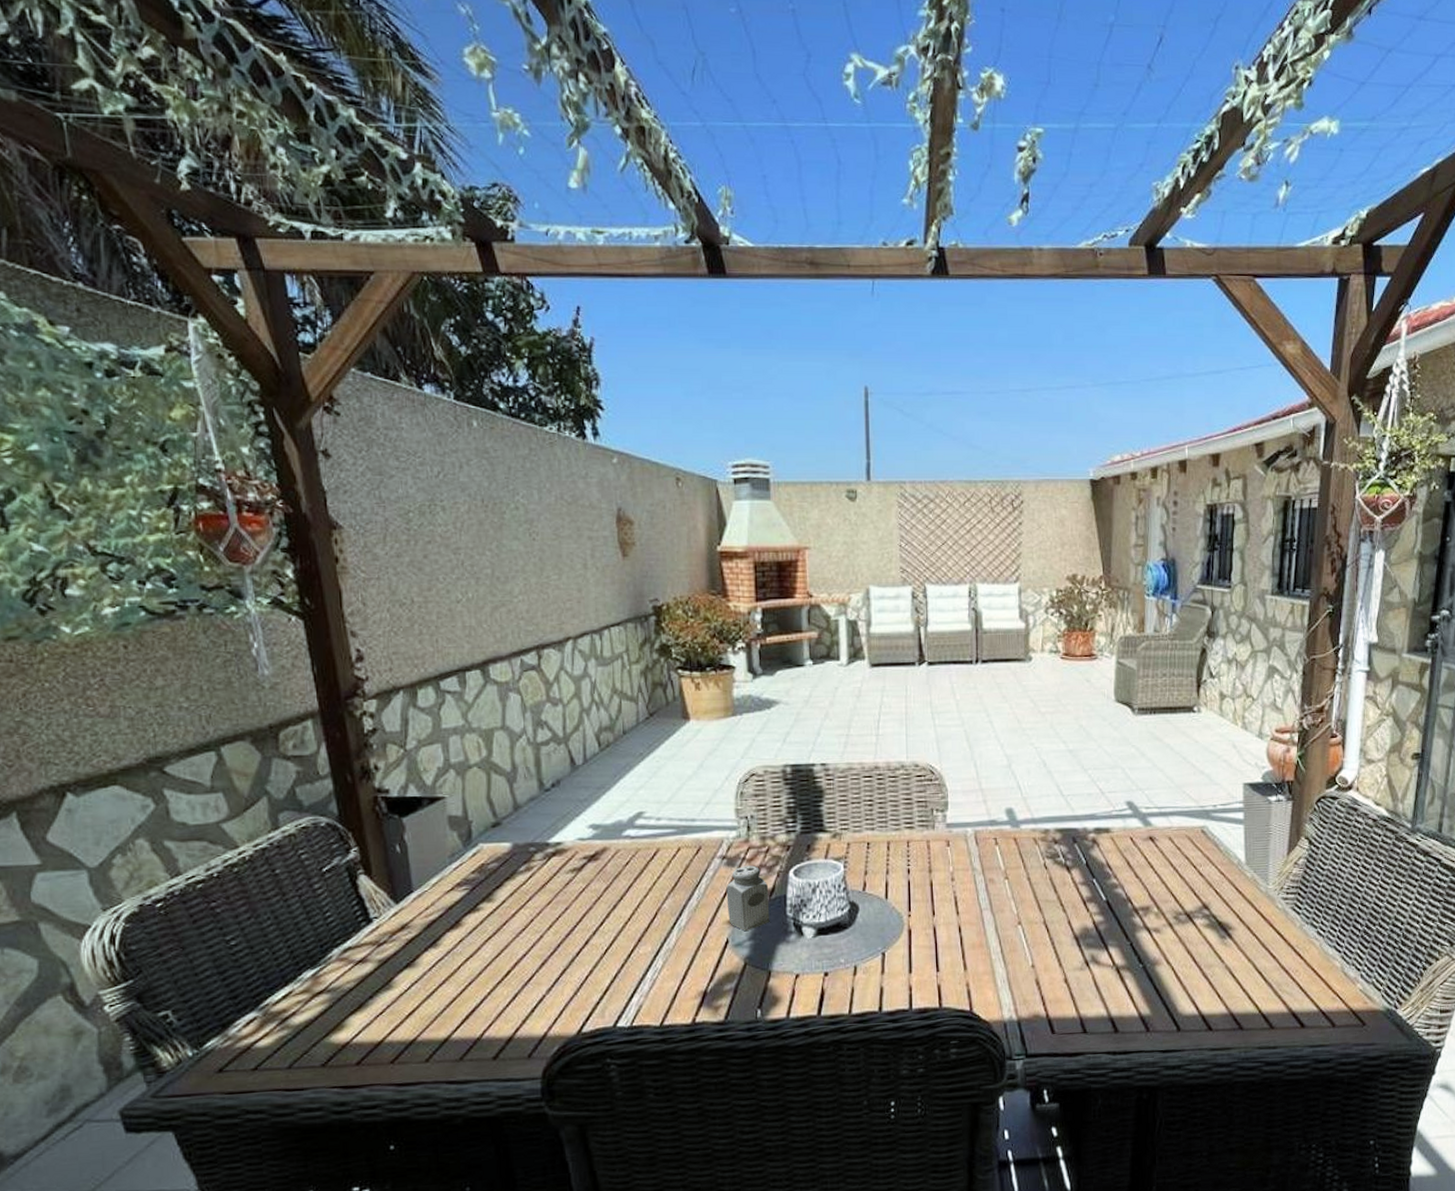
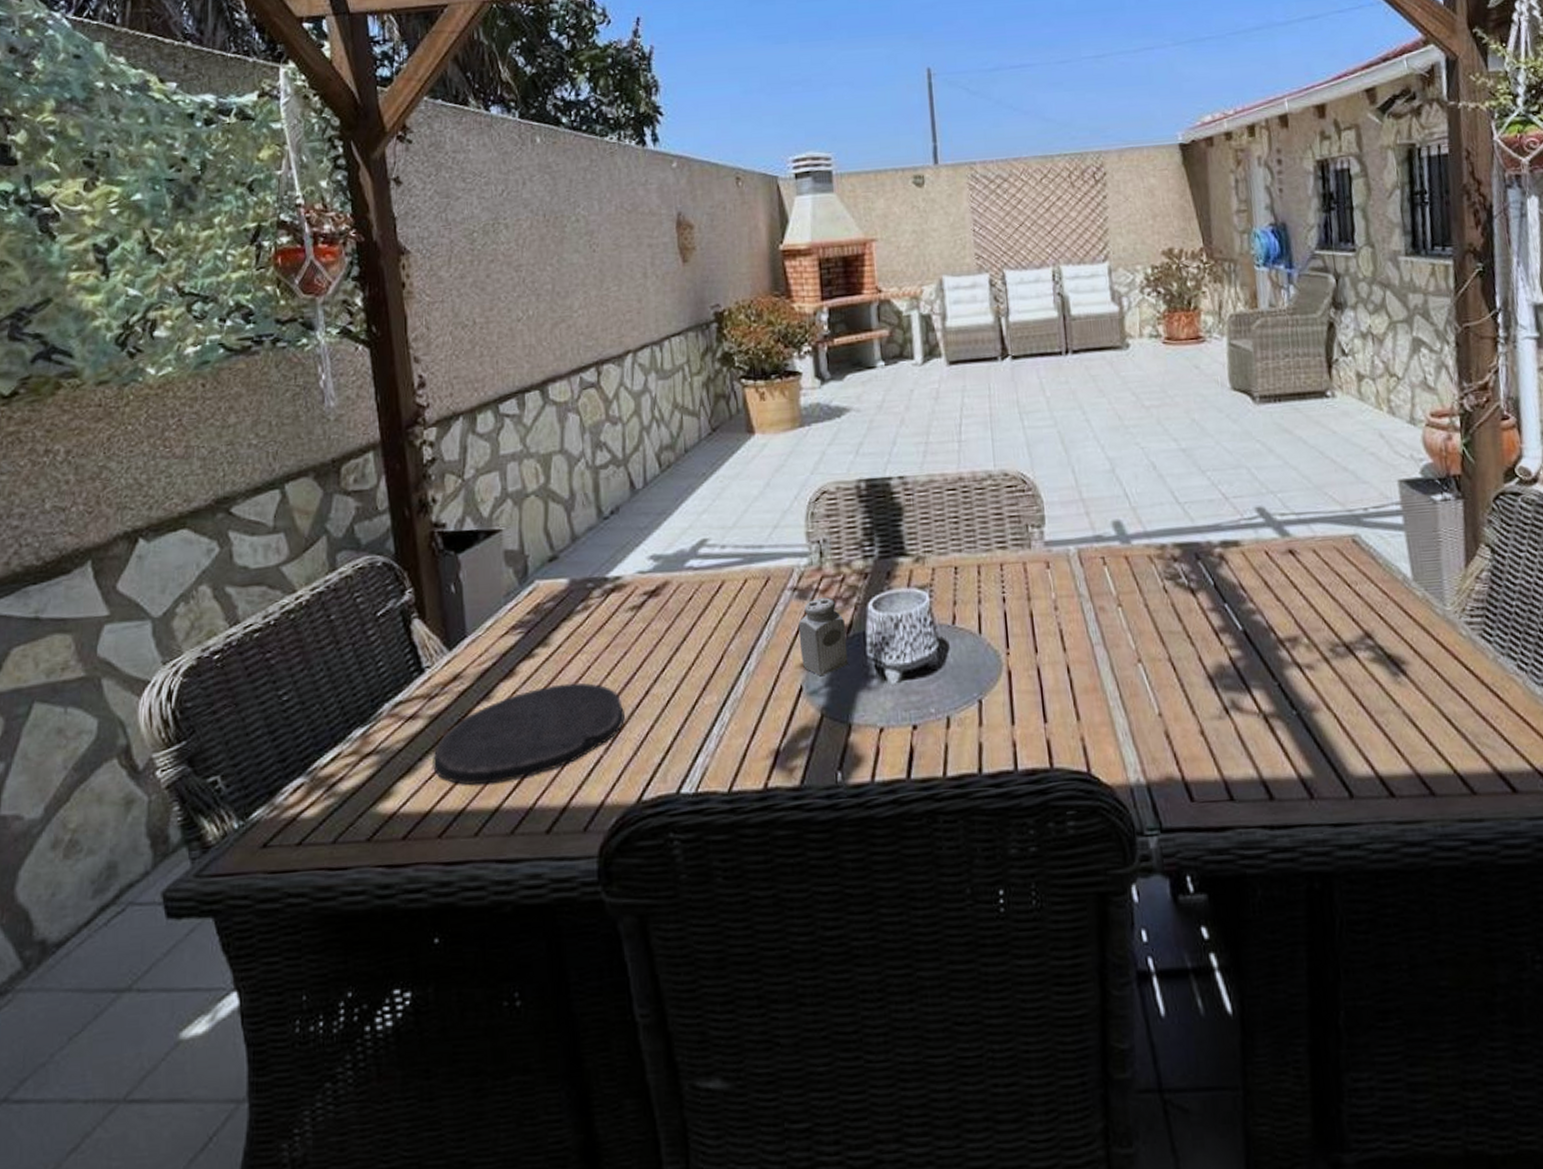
plate: none [383,933,566,1020] -> present [433,682,625,786]

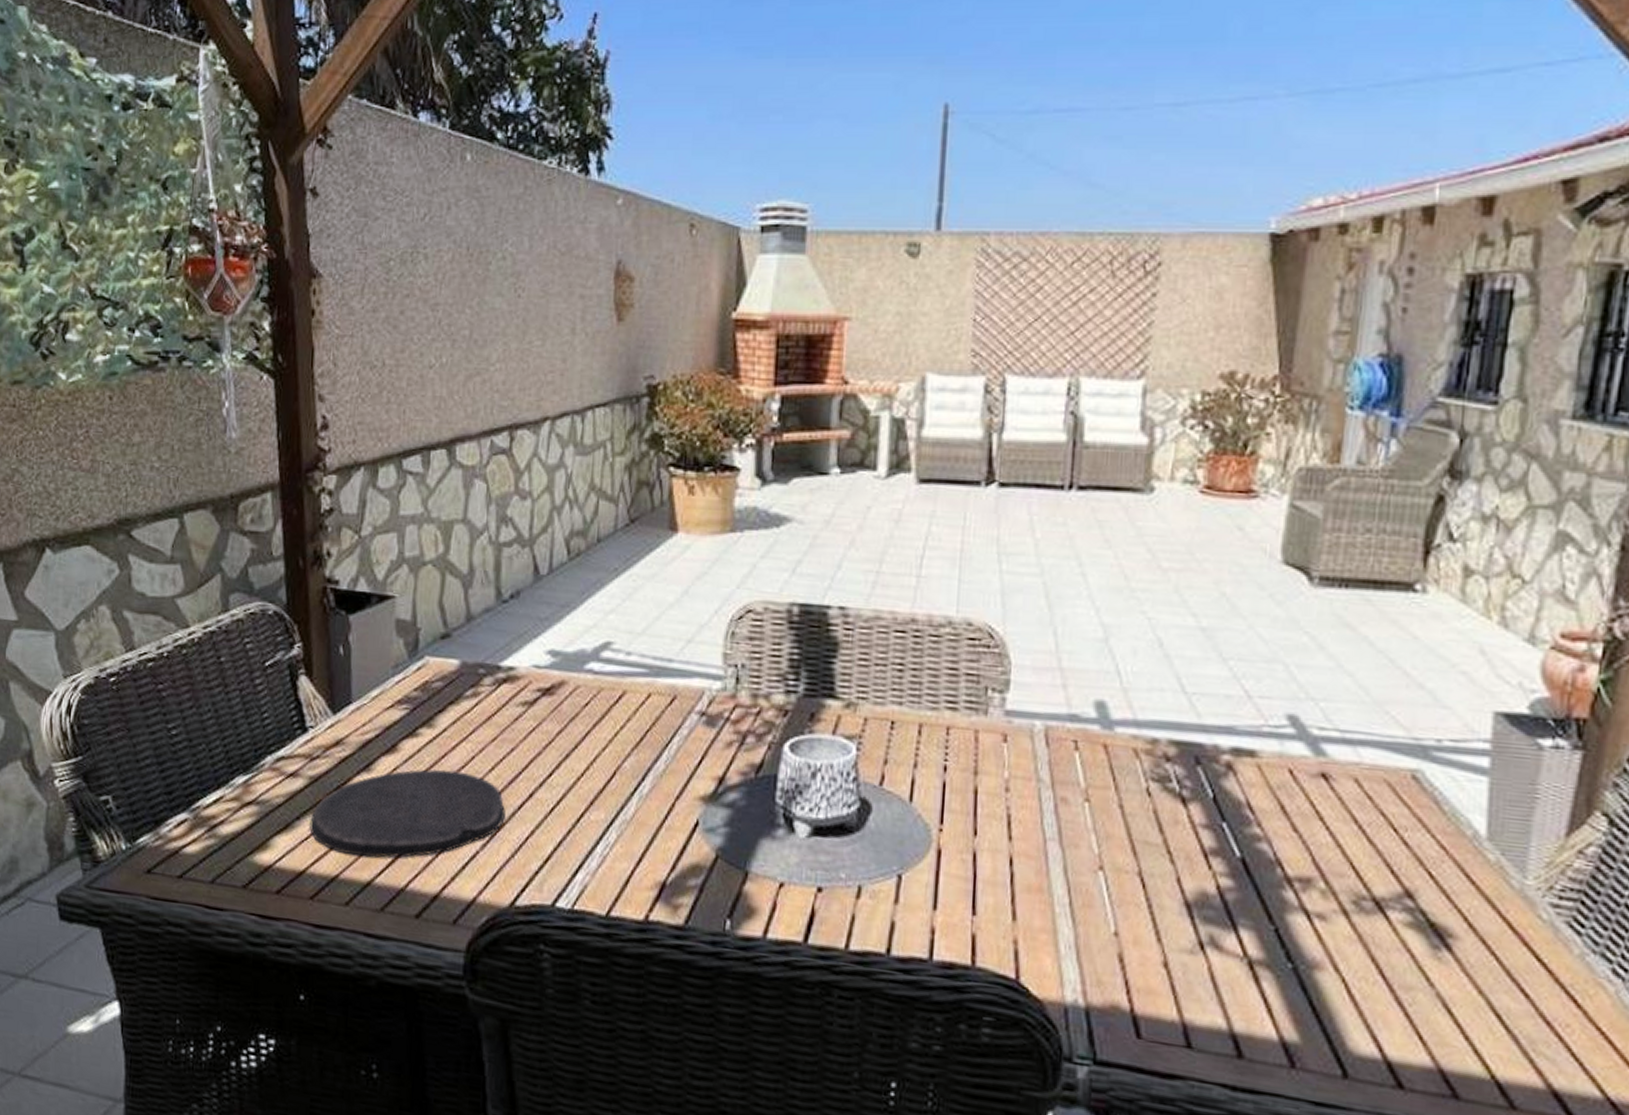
salt shaker: present [798,597,848,677] -> none [701,728,756,815]

